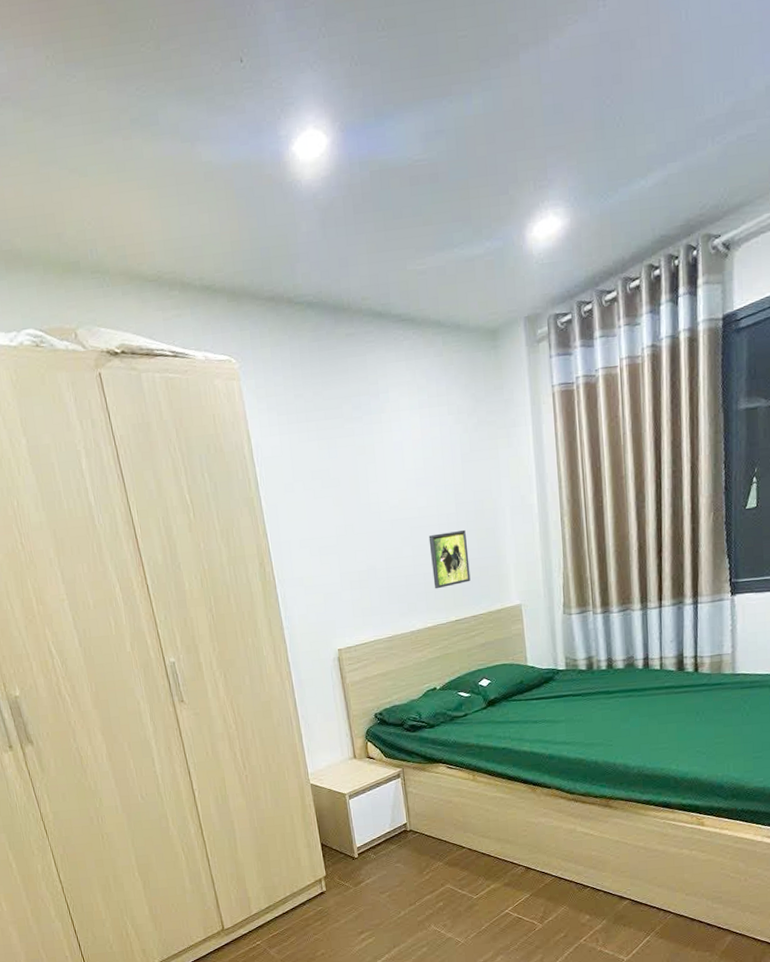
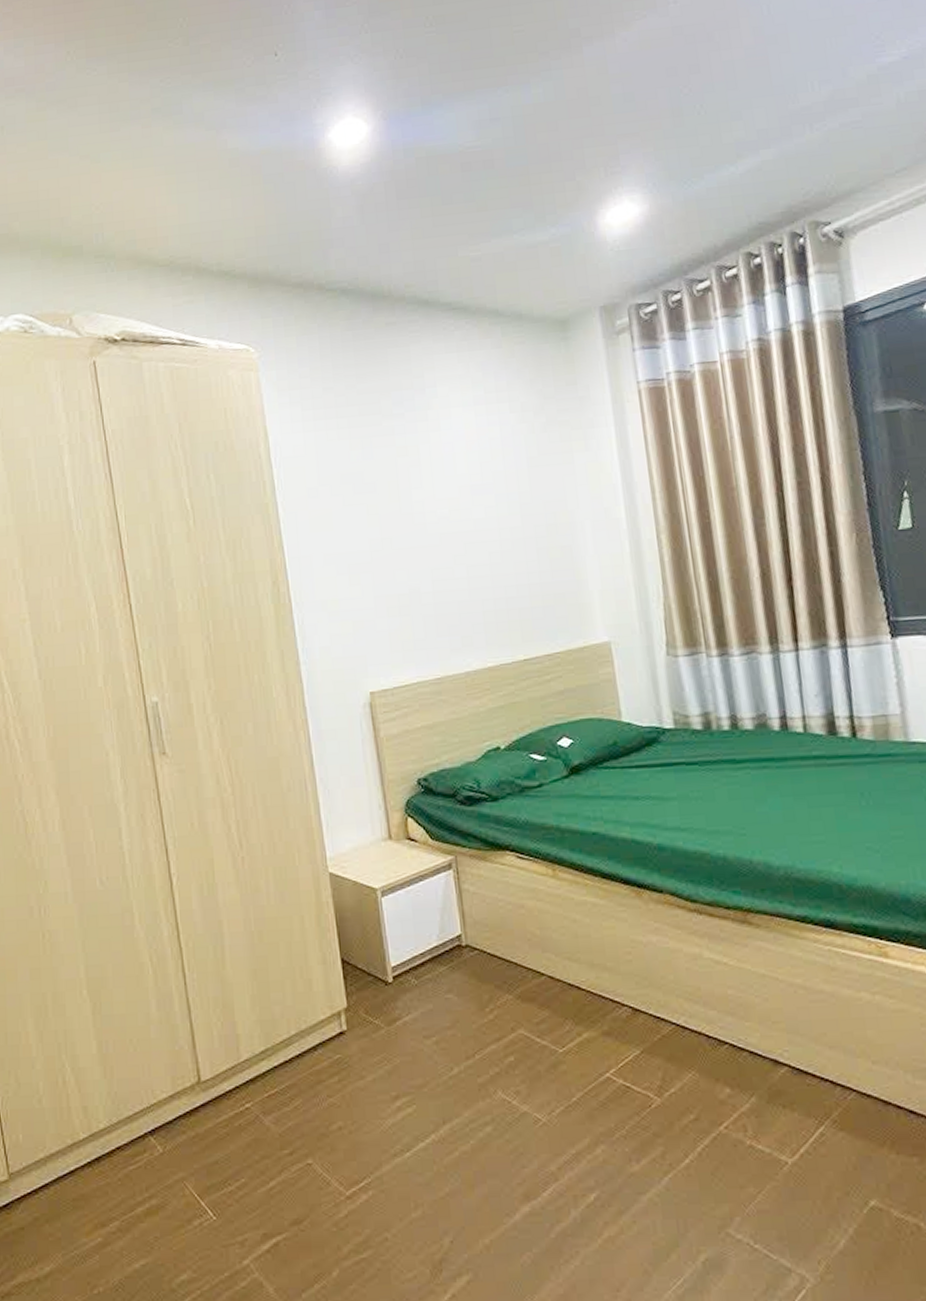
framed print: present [428,529,471,589] -> none [487,547,543,620]

